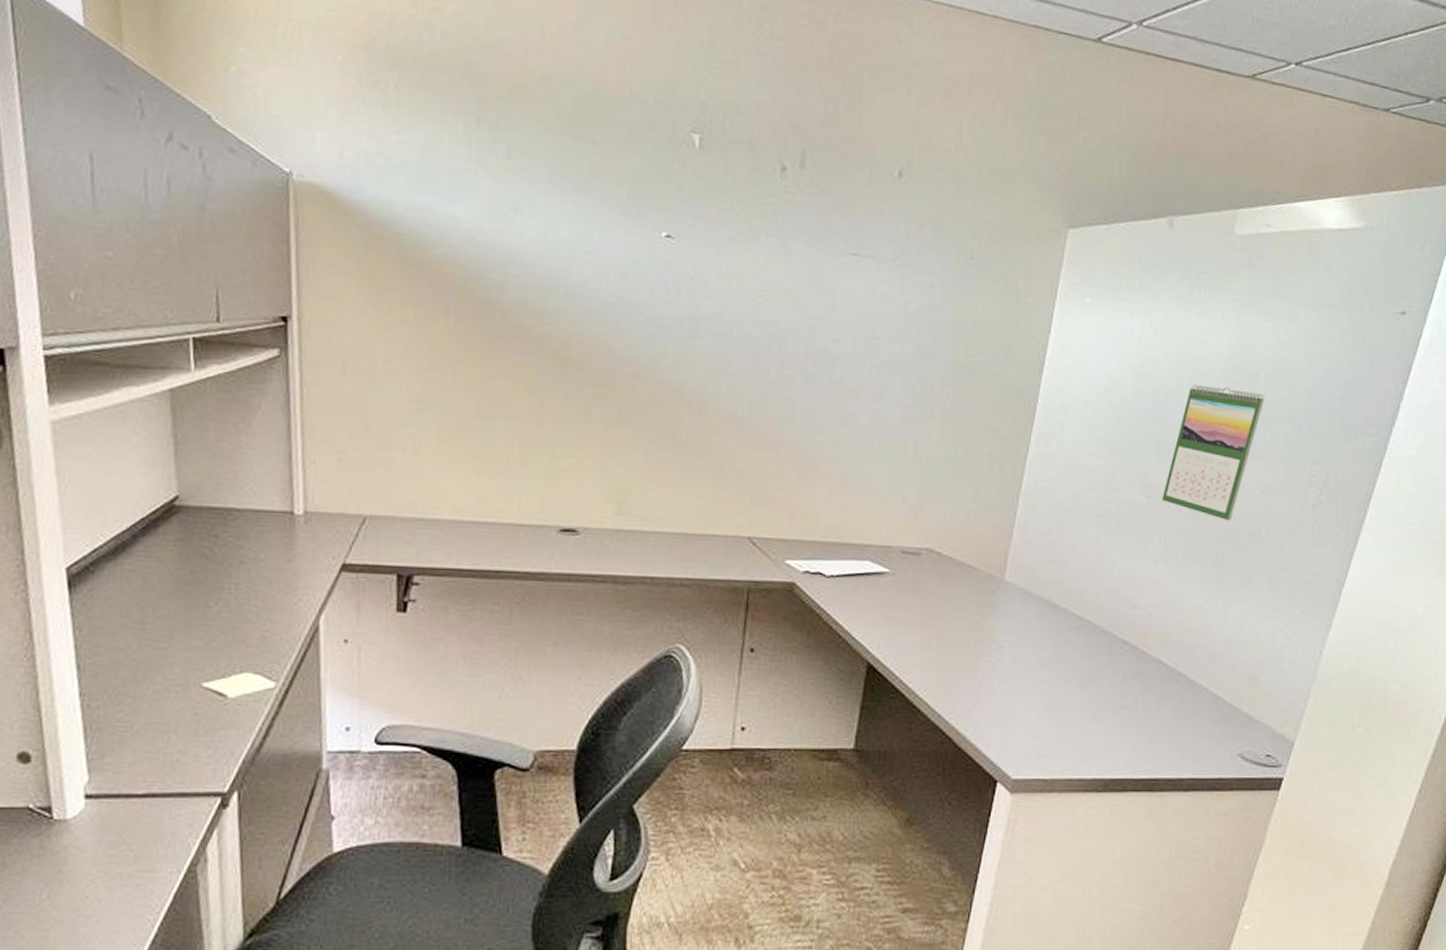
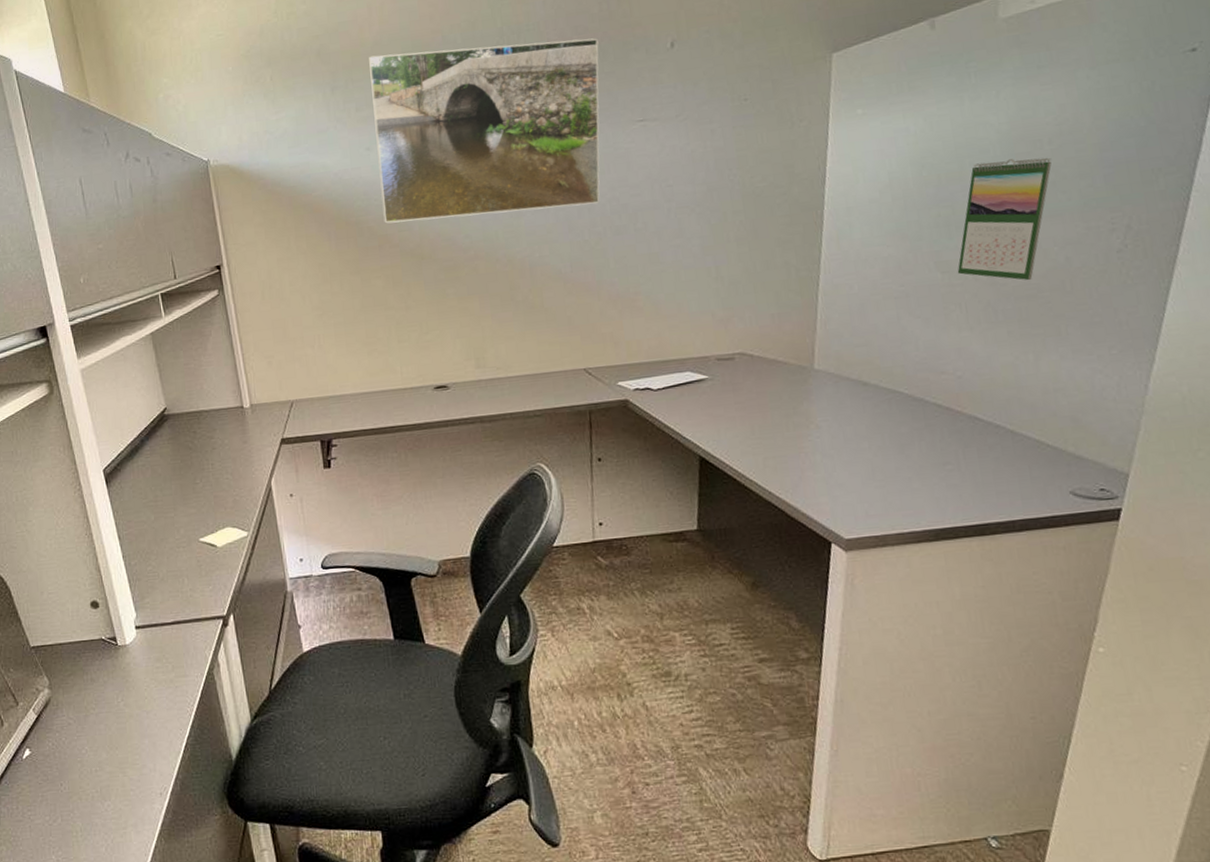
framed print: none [523,92,817,341] -> present [368,38,600,224]

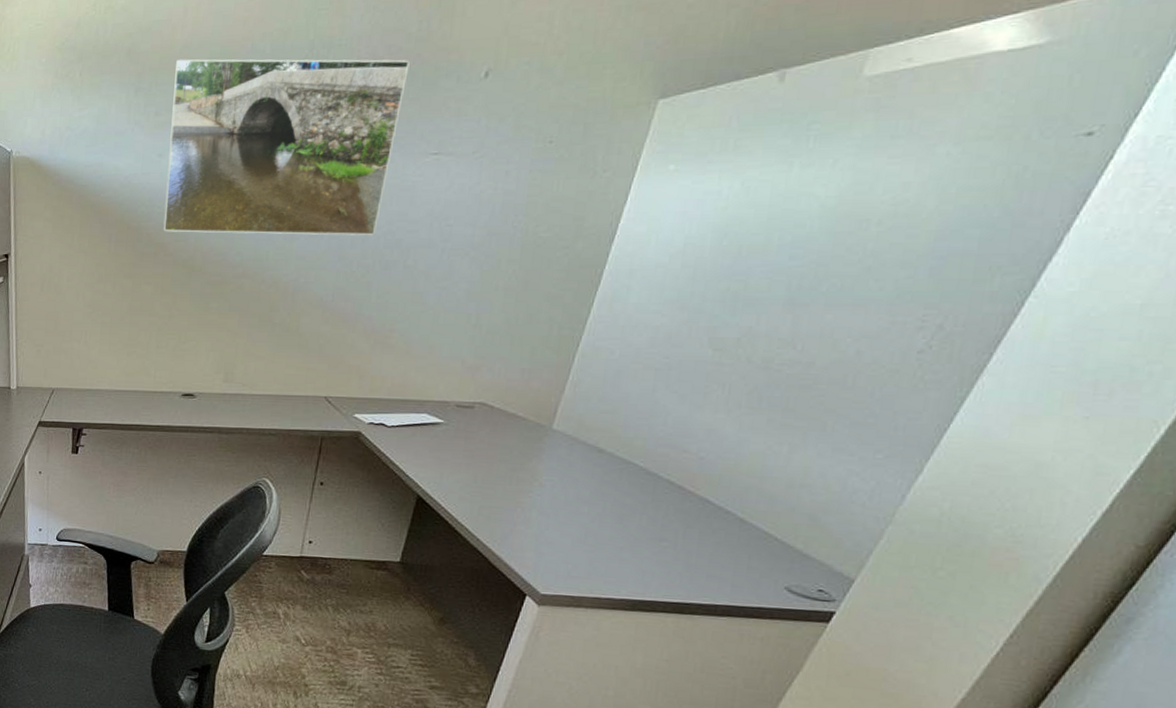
calendar: present [957,157,1052,281] -> none [730,237,875,370]

